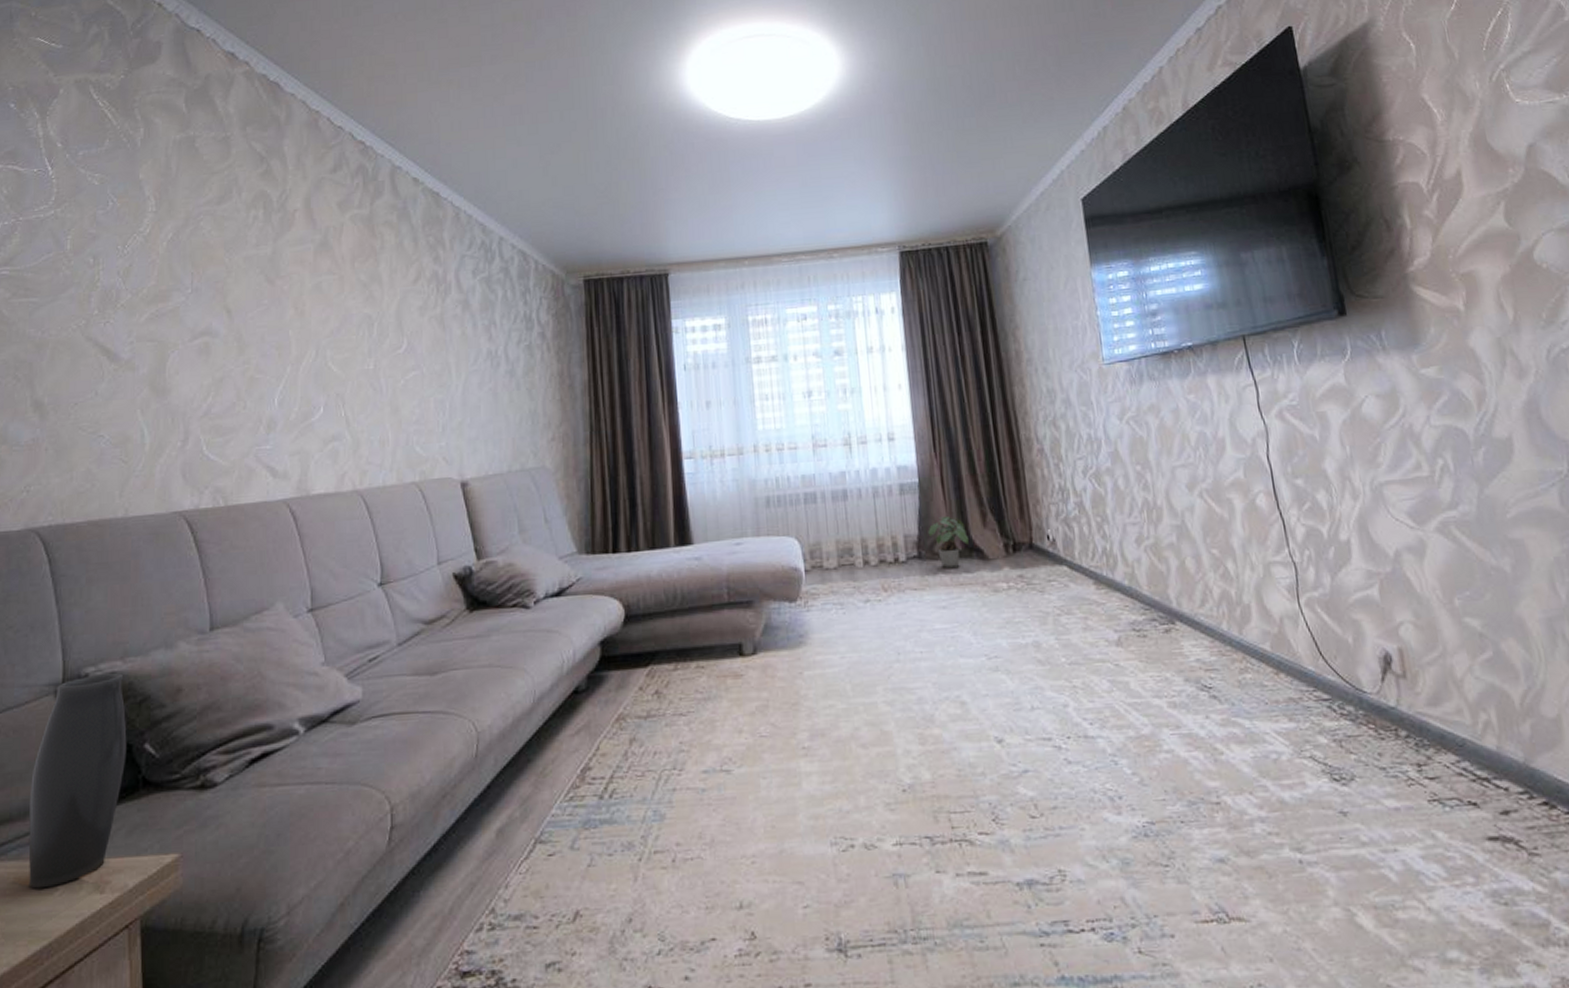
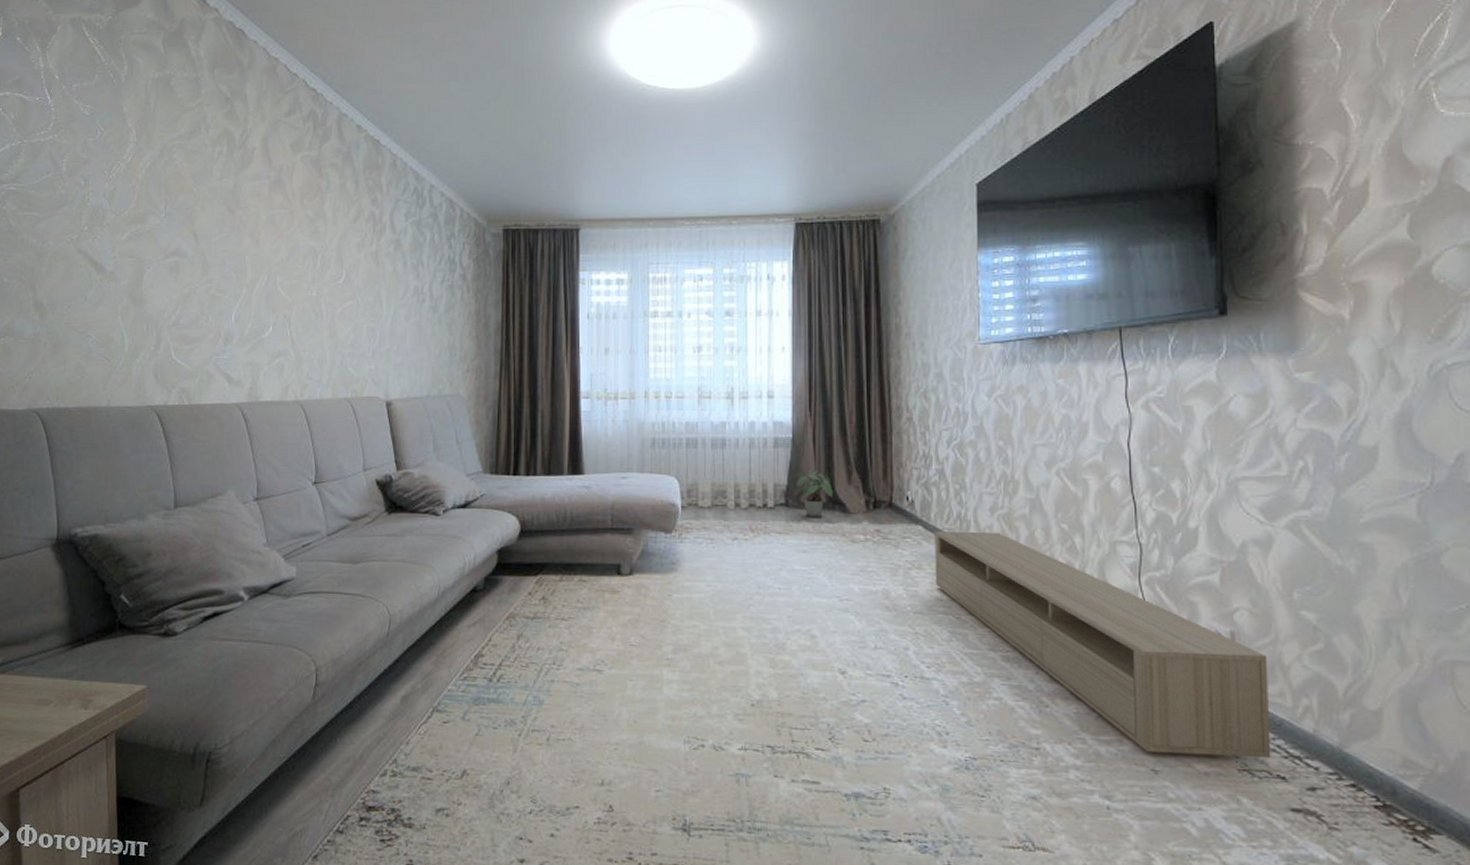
vase: present [28,673,127,889] -> none [30,535,107,700]
tv stand: none [1081,565,1459,792] -> present [934,531,1271,758]

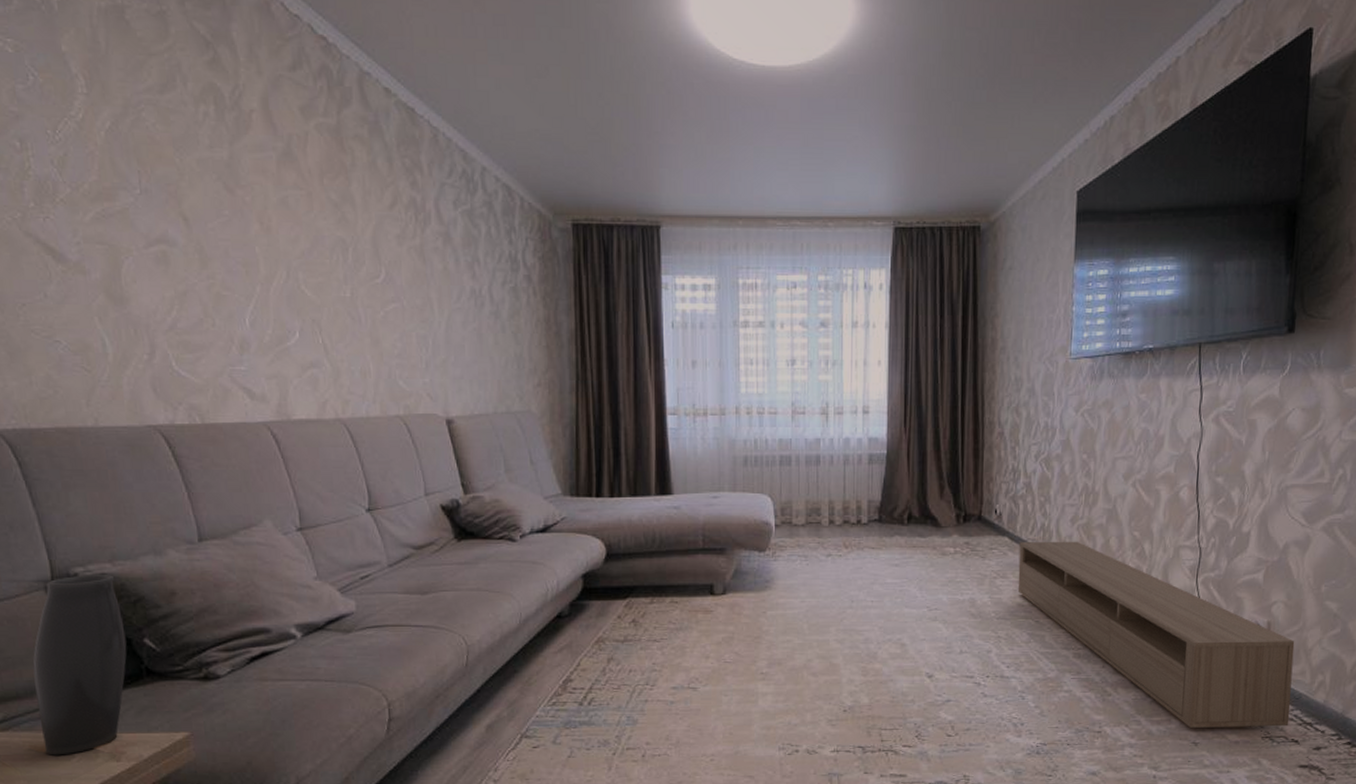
vase: none [30,535,107,700] -> present [32,575,127,756]
potted plant: present [796,470,834,518] -> none [890,486,927,533]

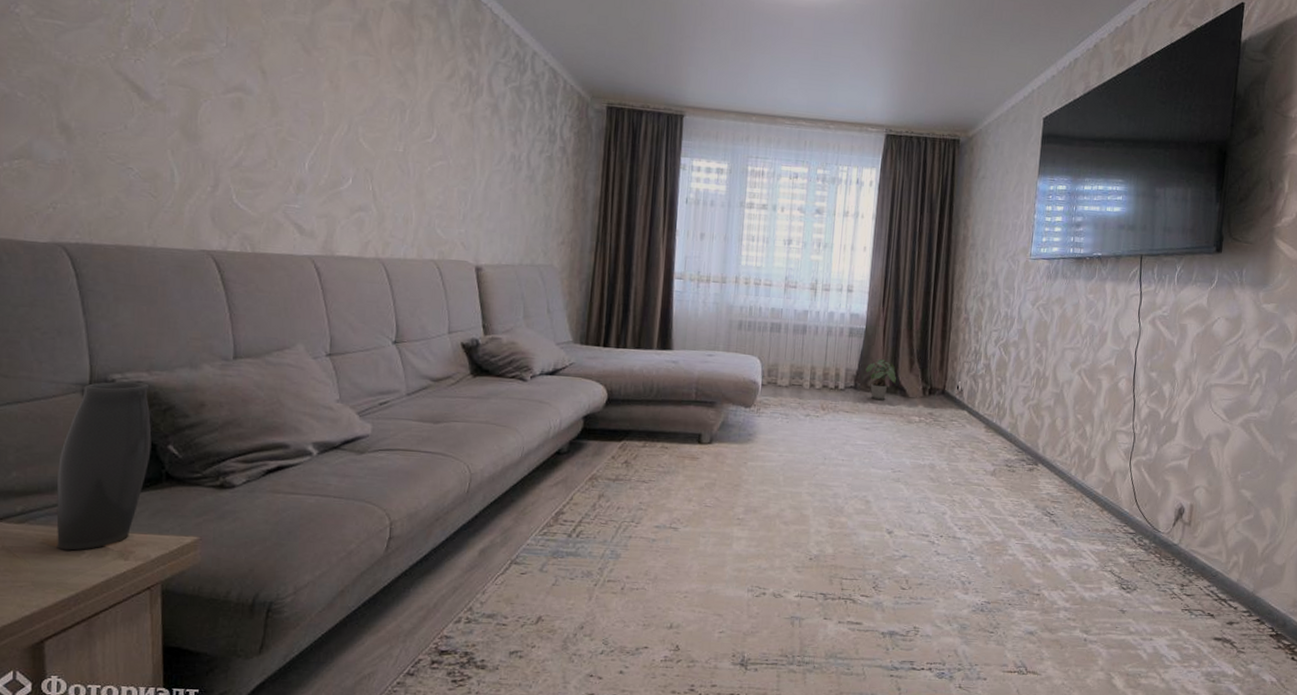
potted plant: none [890,486,927,533] -> present [865,358,897,401]
tv stand: present [1017,541,1295,728] -> none [972,416,1214,601]

